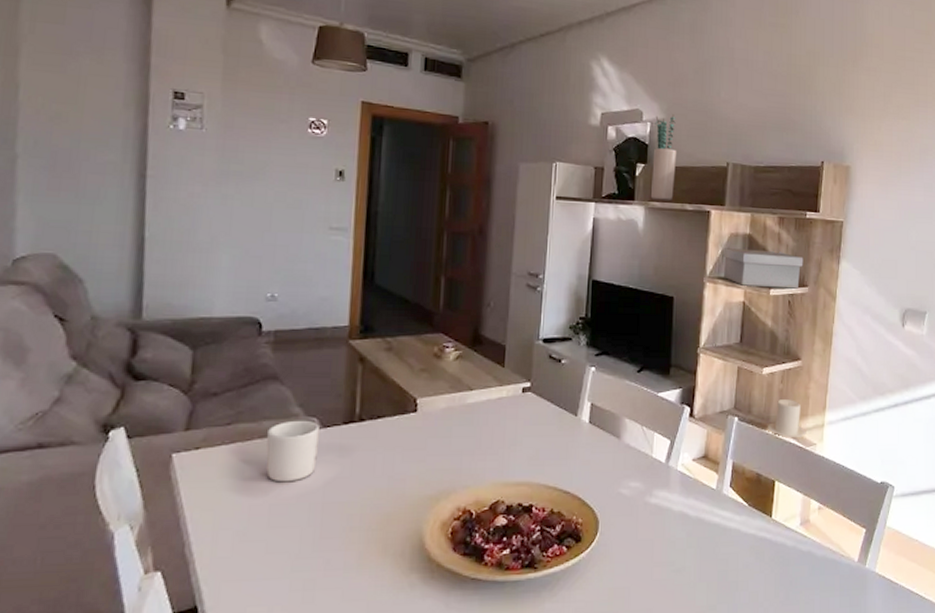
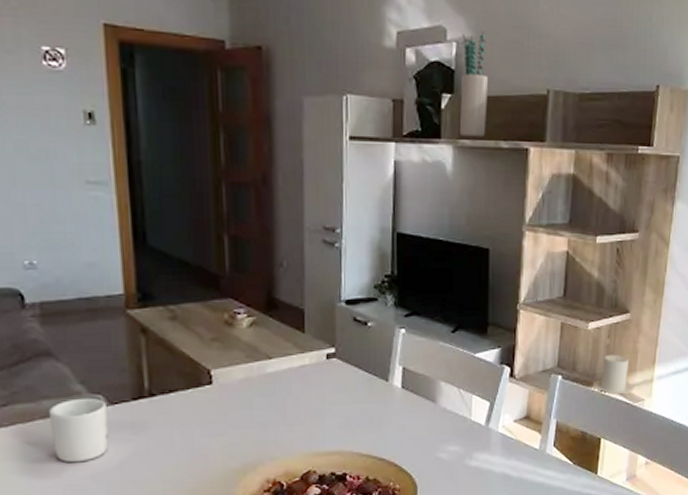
decorative box: present [723,248,804,289] -> none [544,191,634,235]

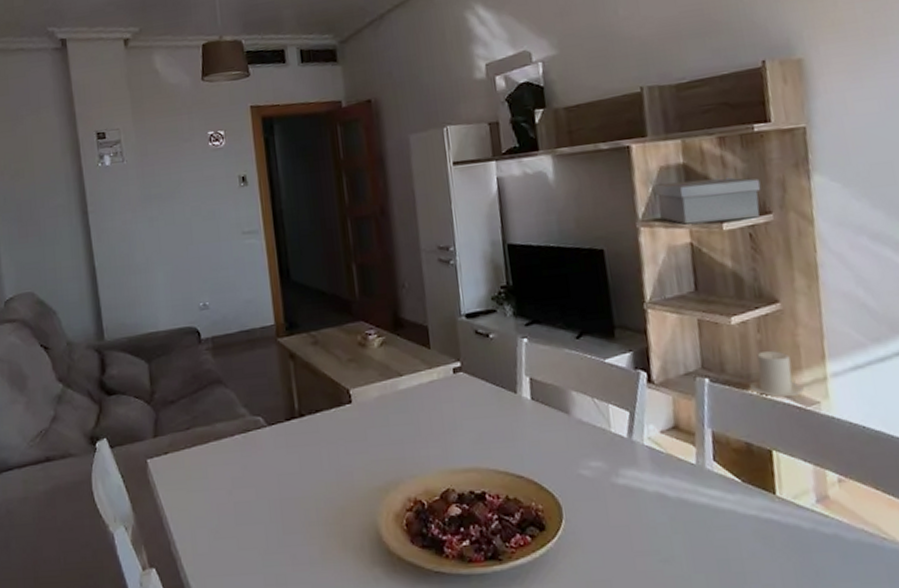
mug: present [48,397,109,463] -> none [220,419,269,481]
vase: present [459,31,489,139] -> none [546,47,584,147]
decorative box: none [544,191,634,235] -> present [654,177,761,225]

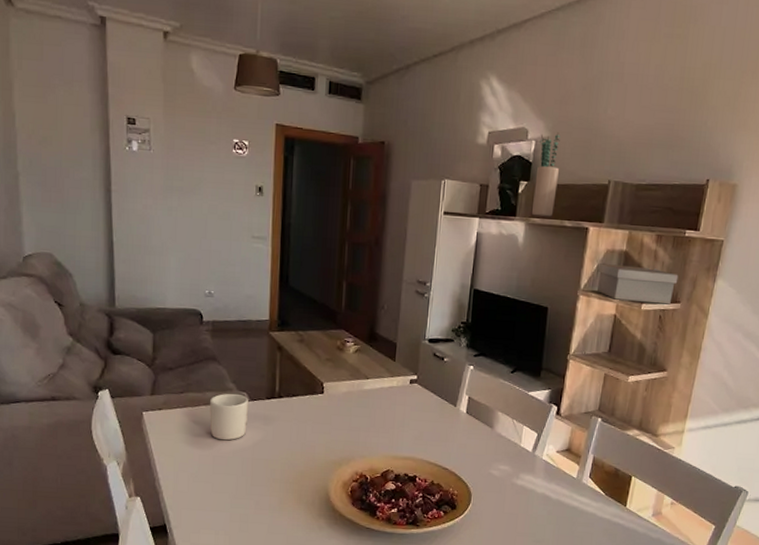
mug: none [220,419,269,481] -> present [209,393,248,441]
vase: none [546,47,584,147] -> present [531,132,561,218]
candle: present [748,351,804,398] -> none [628,405,666,441]

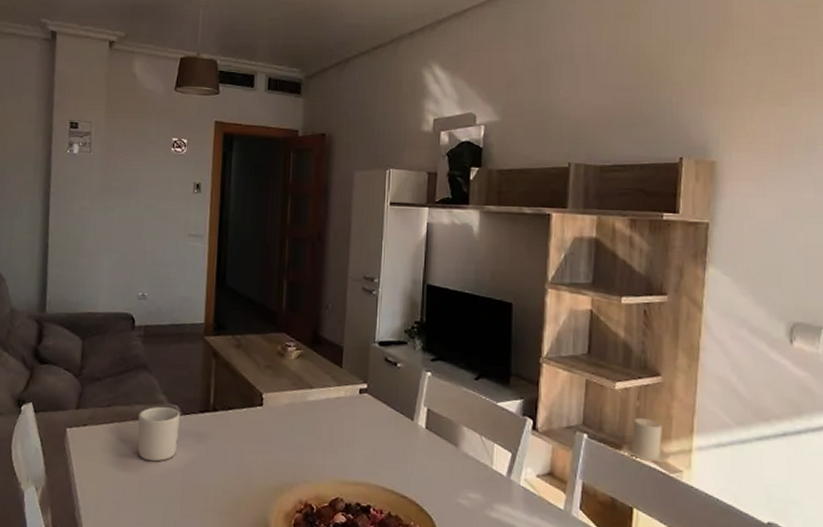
vase: present [531,132,561,218] -> none [485,116,514,205]
decorative box: present [597,263,679,305] -> none [567,253,661,297]
candle: none [628,405,666,441] -> present [621,418,670,463]

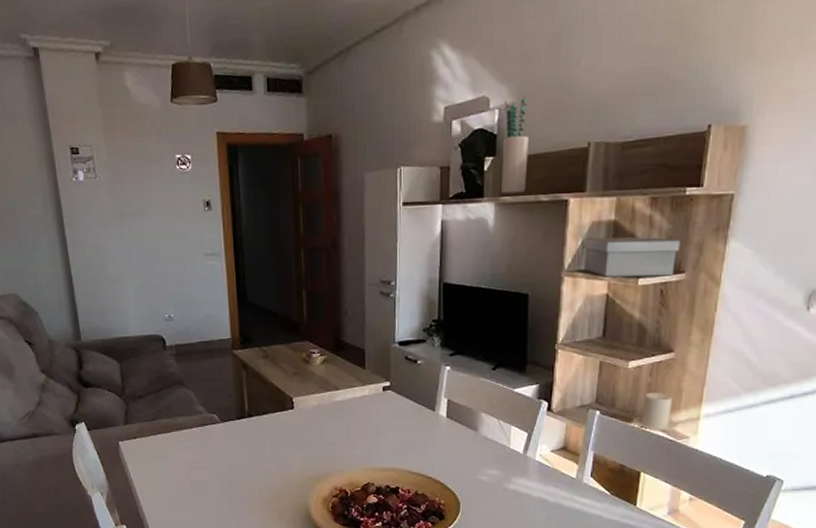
mug: present [137,406,180,462] -> none [181,416,221,464]
vase: none [485,116,514,205] -> present [500,96,530,195]
decorative box: none [567,253,661,297] -> present [584,236,681,277]

